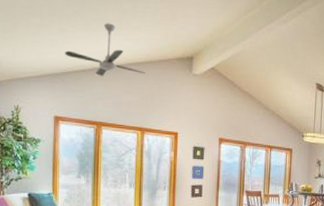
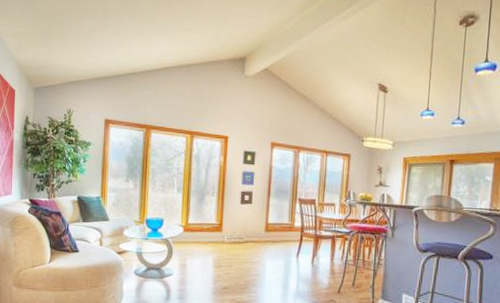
ceiling fan: present [65,23,146,76] -> none [117,25,197,79]

